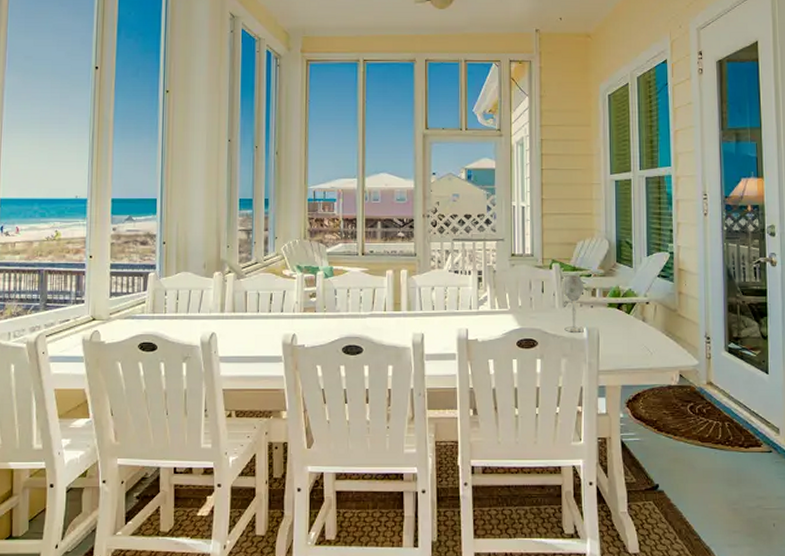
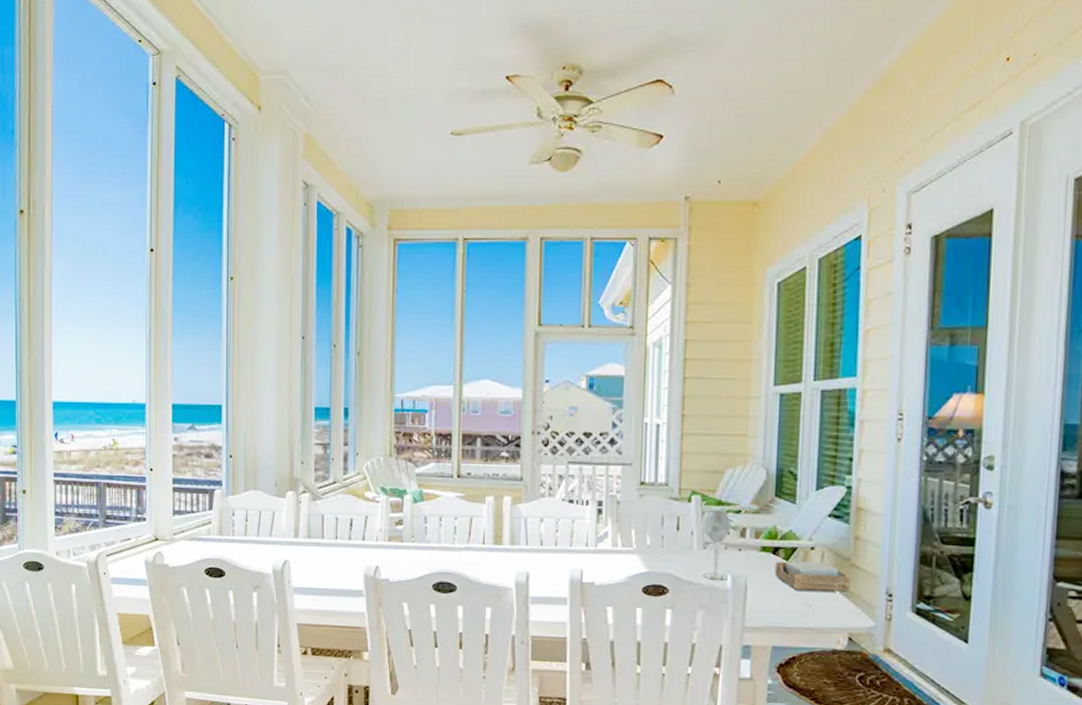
napkin holder: none [620,314,678,337] -> present [774,561,850,592]

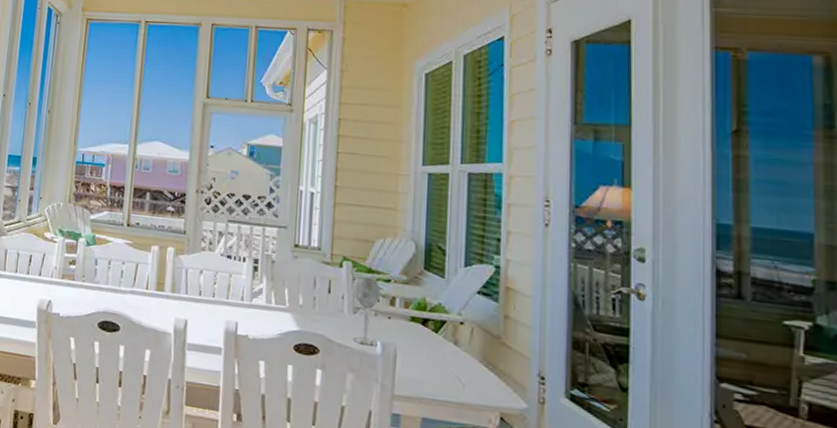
napkin holder: present [774,561,850,592] -> none [424,333,501,371]

